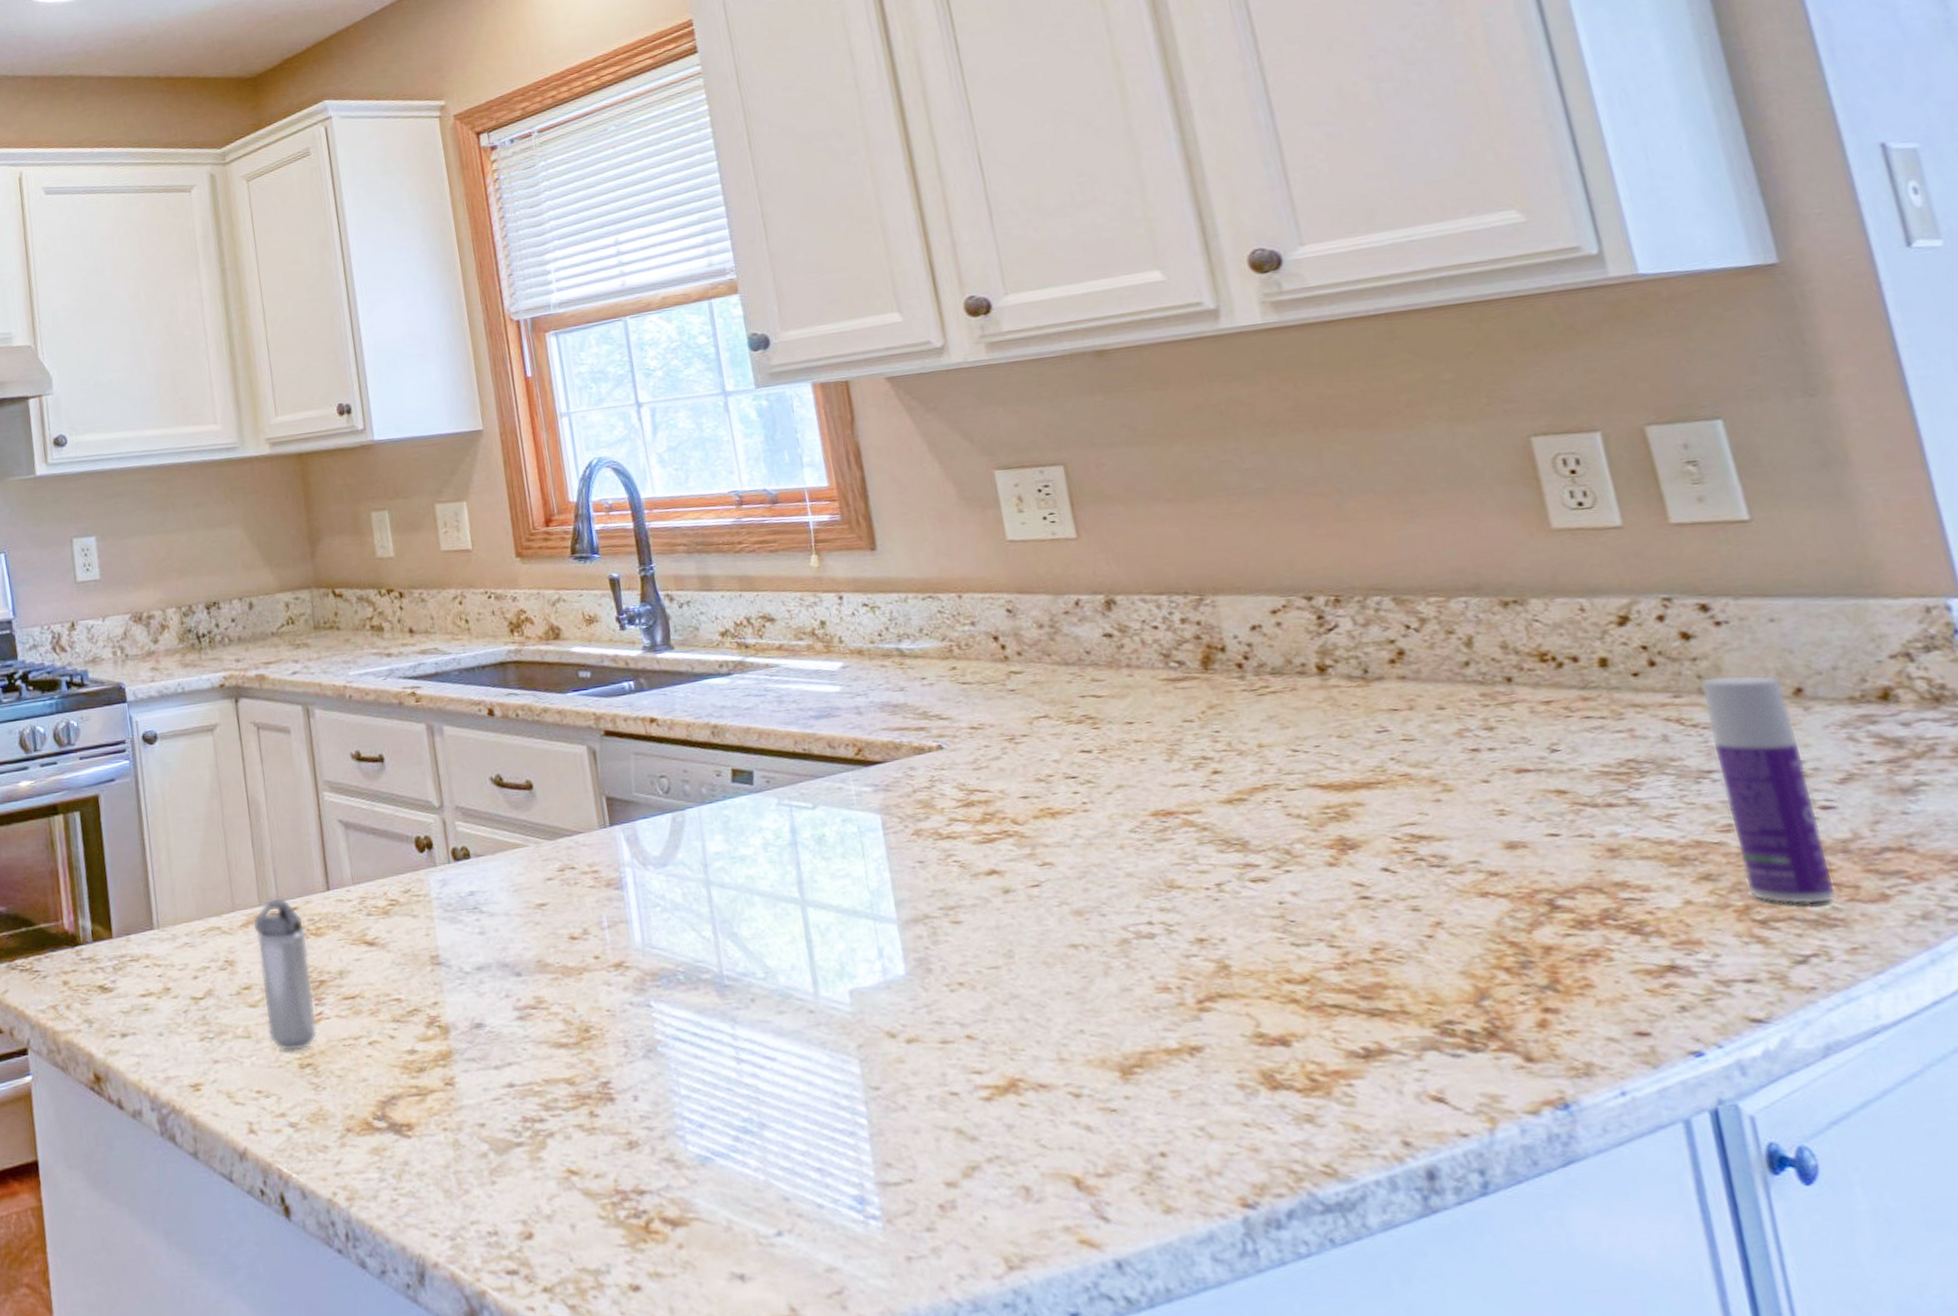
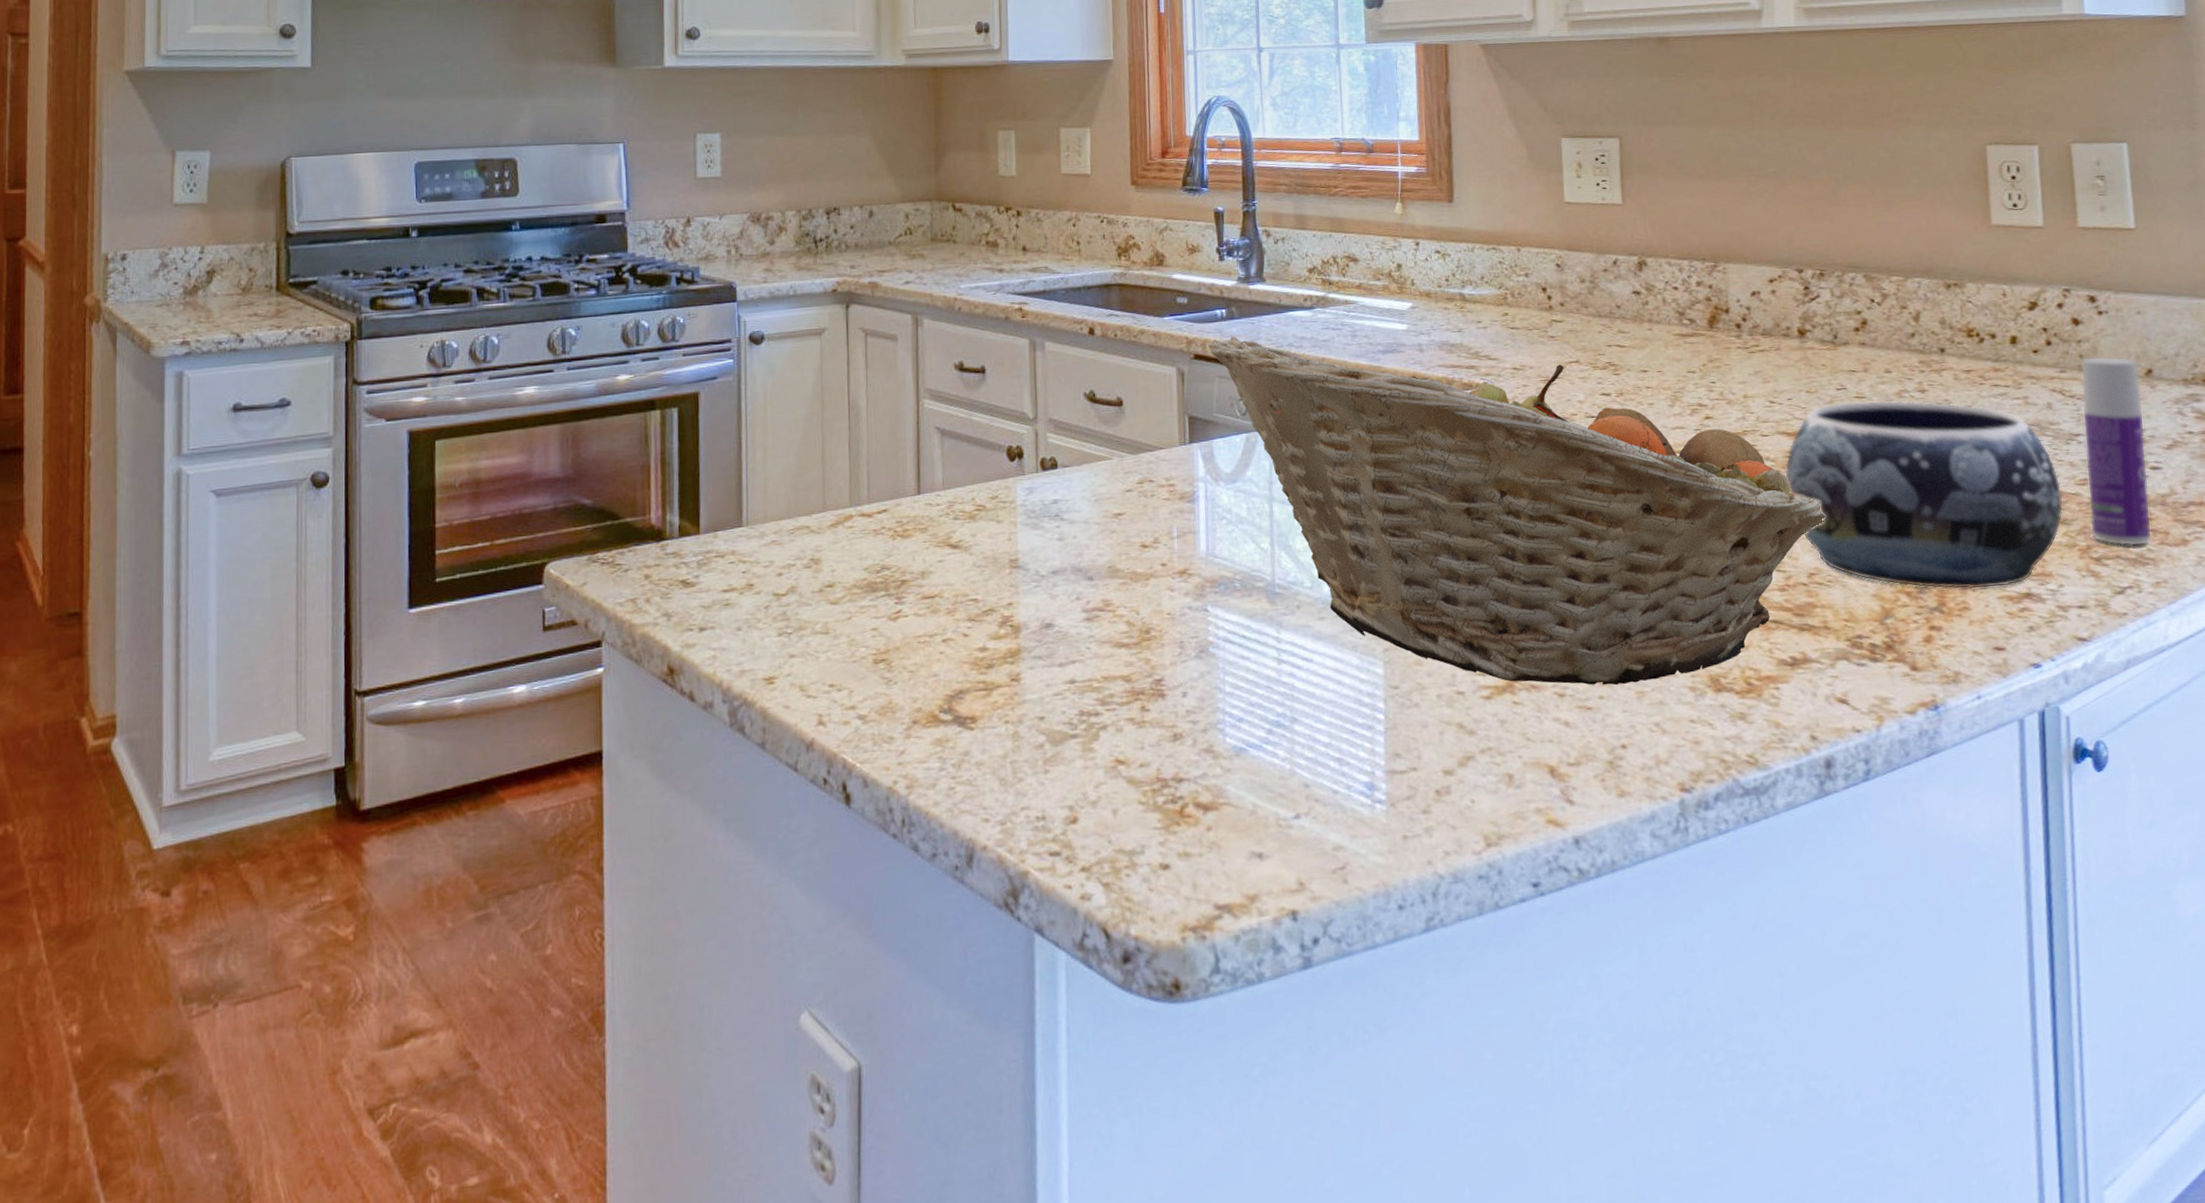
shaker: present [254,897,318,1052] -> none [842,499,895,648]
fruit basket: none [619,709,1385,1084] -> present [1208,336,1826,685]
decorative bowl: none [1322,740,1705,963] -> present [1785,400,2064,590]

